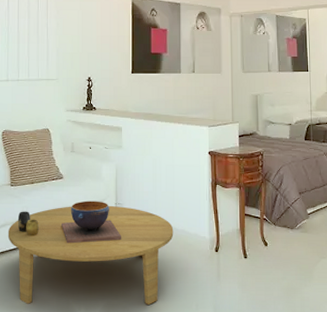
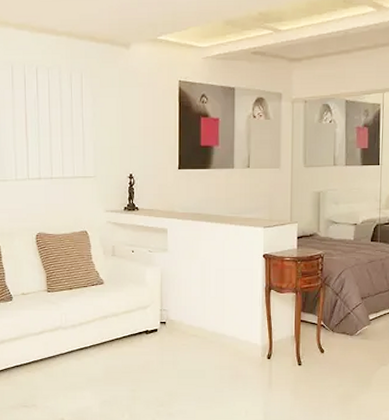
coffee table: present [7,205,174,305] -> none [46,311,223,411]
vase: present [17,211,39,237] -> none [56,318,79,344]
decorative bowl: present [61,201,121,244] -> none [103,307,167,351]

